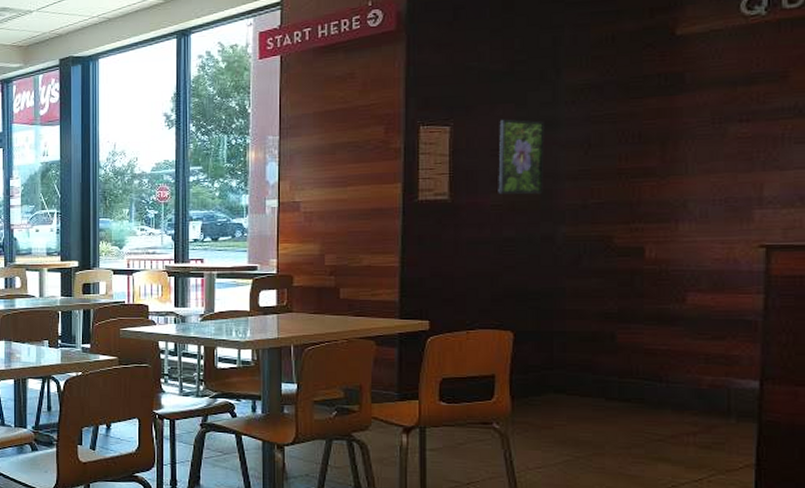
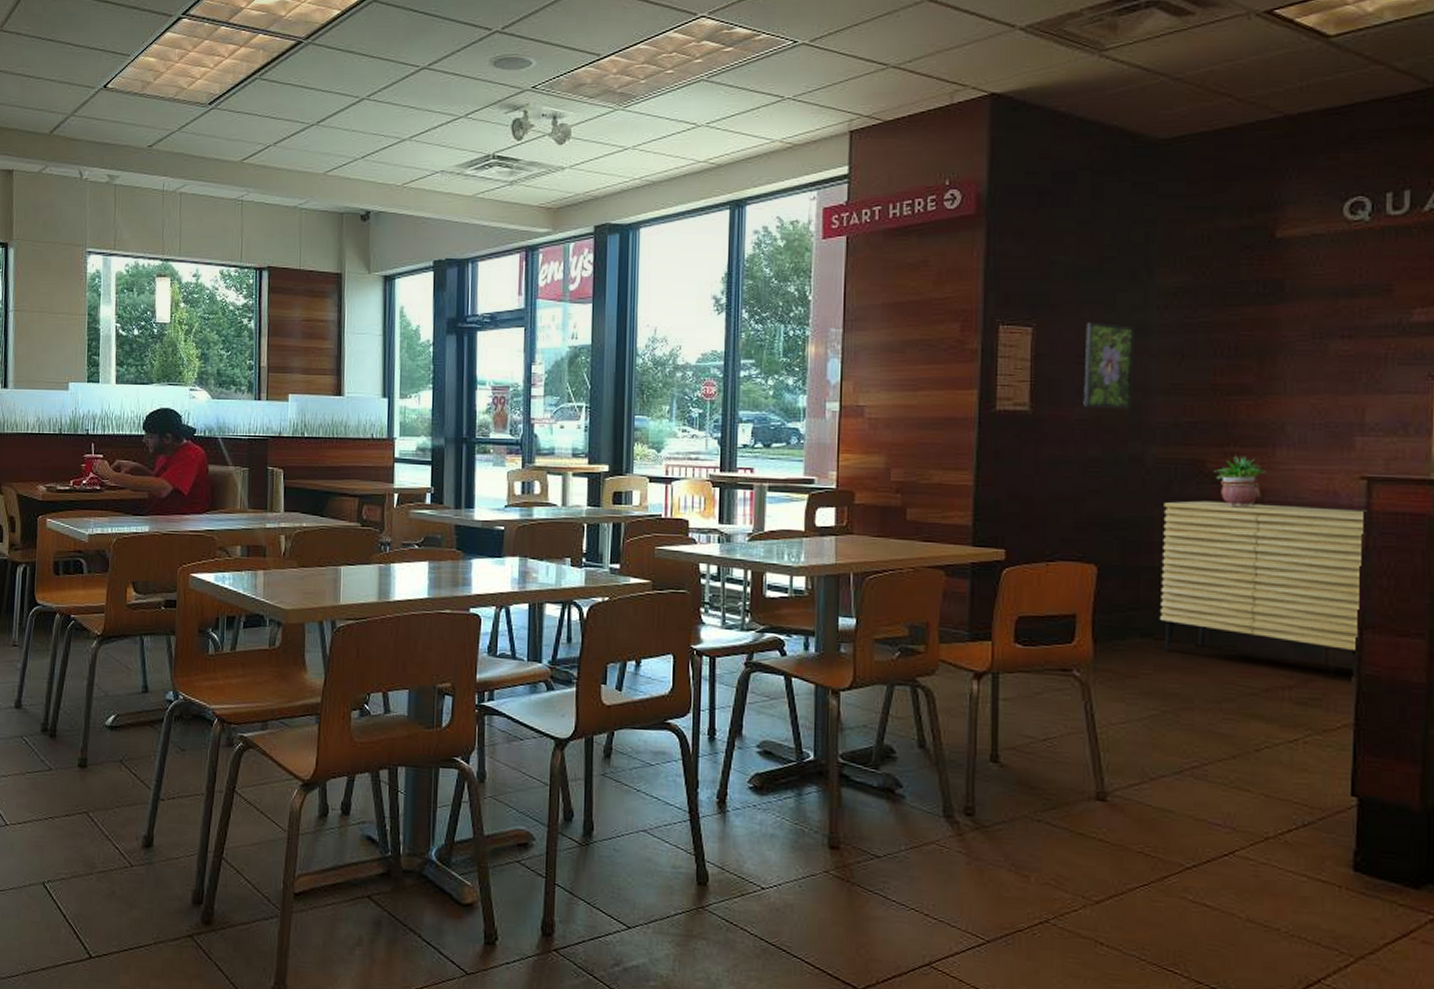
dresser: none [571,272,766,419] -> present [1159,500,1367,673]
potted plant: none [621,231,670,277] -> present [1214,456,1267,508]

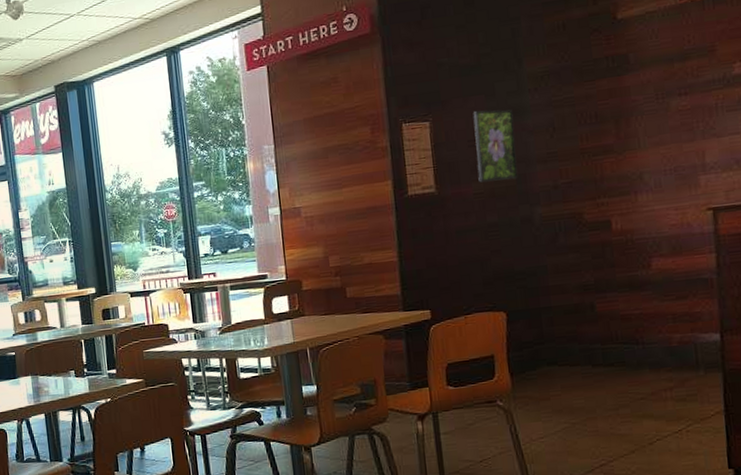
dresser: present [1159,500,1367,673] -> none [553,235,721,375]
potted plant: present [1214,456,1267,508] -> none [590,204,633,249]

